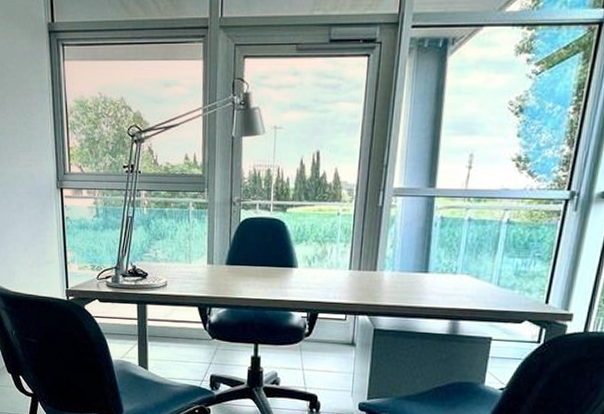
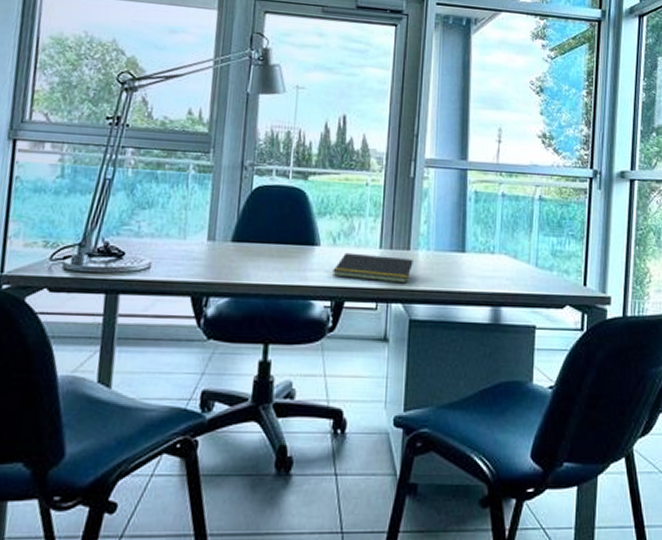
notepad: none [308,273,379,299] -> present [332,252,413,284]

